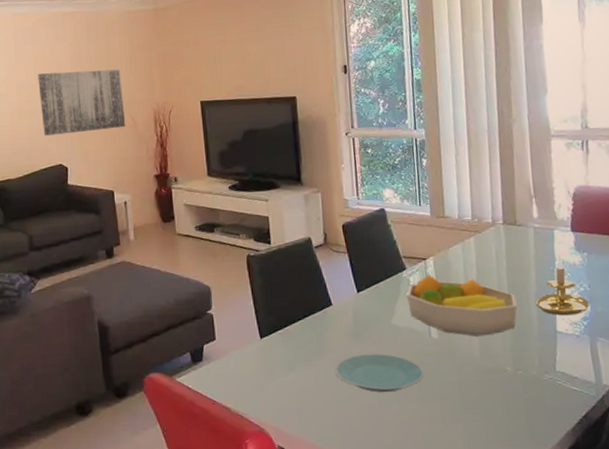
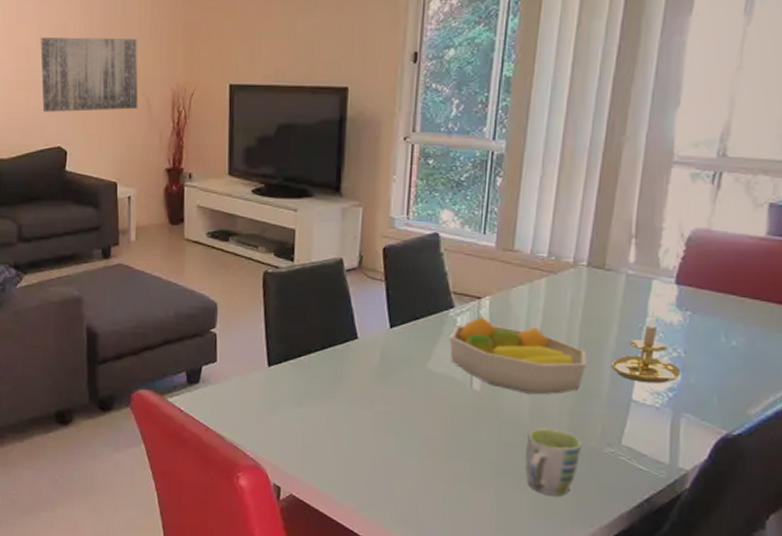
plate: present [334,353,424,392] -> none [350,397,457,443]
mug: none [481,364,526,423] -> present [525,427,581,496]

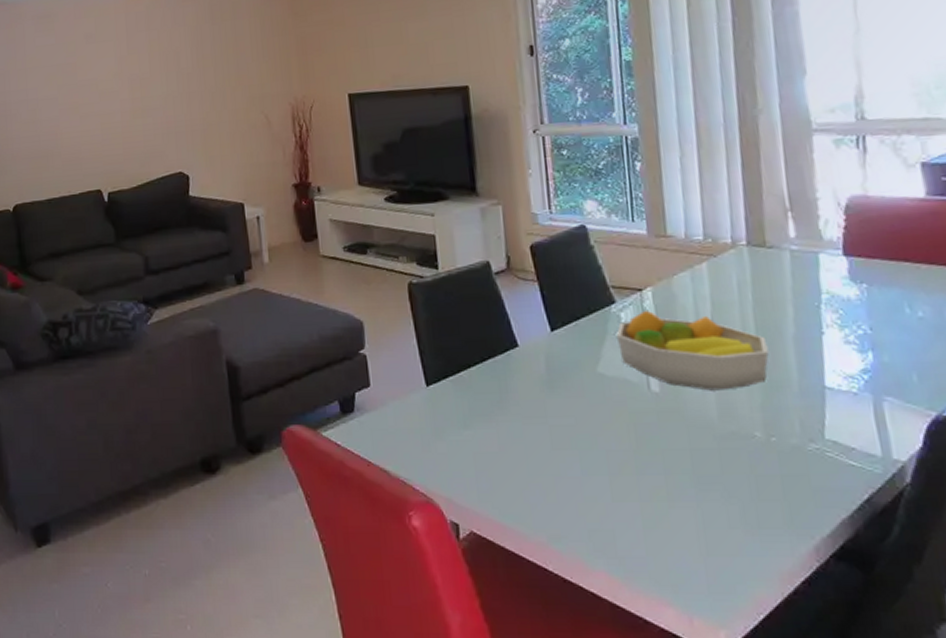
wall art: present [40,36,139,112] -> none [153,57,258,138]
mug: present [525,427,581,496] -> none [720,427,783,505]
candle holder: present [610,310,681,384] -> none [793,285,872,367]

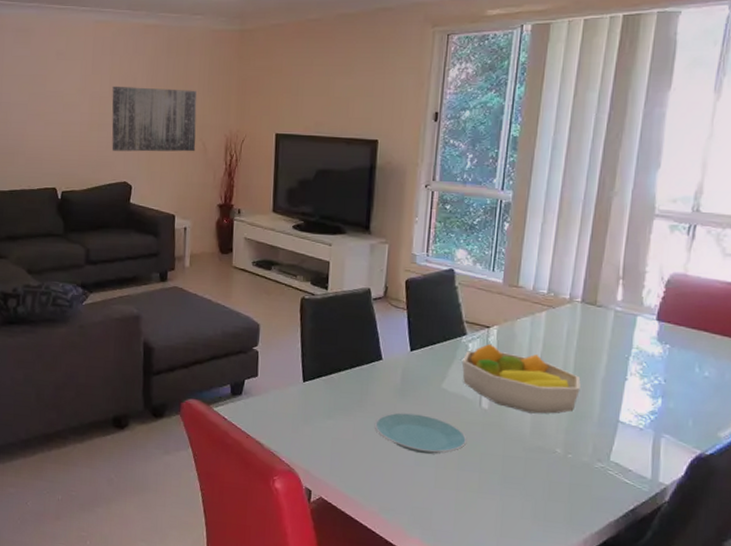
wall art: none [153,57,258,138] -> present [112,86,197,152]
plate: none [522,409,642,458] -> present [374,412,467,454]

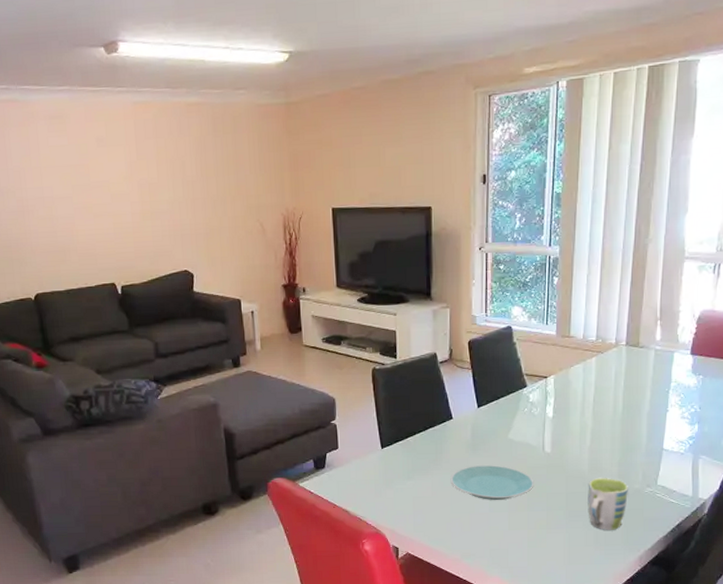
wall art: present [112,86,197,152] -> none [160,169,254,239]
fruit bowl: present [461,343,581,414] -> none [524,392,629,452]
mug: none [526,443,575,505] -> present [588,477,628,530]

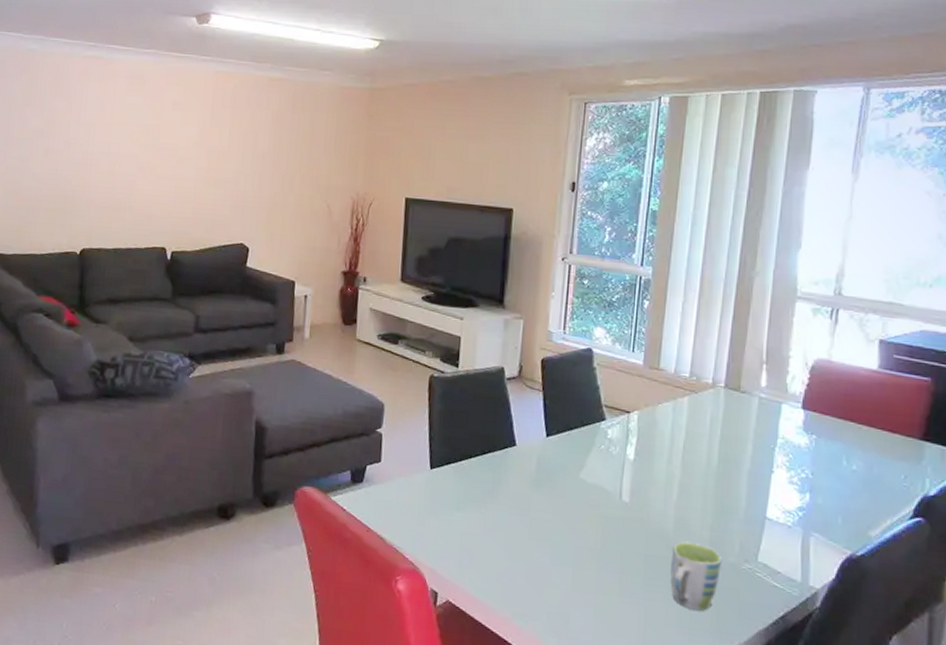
plate: present [450,465,534,500] -> none [507,505,607,553]

